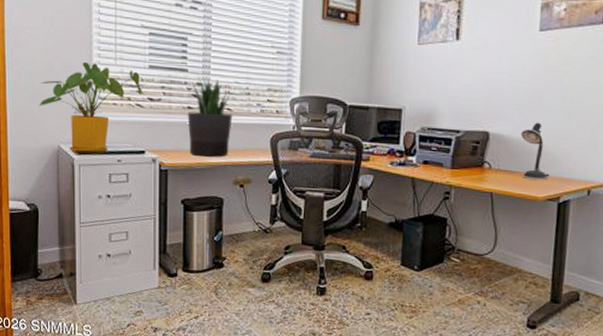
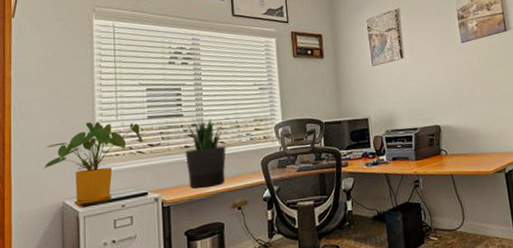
desk lamp: present [521,122,550,181] -> none [465,111,494,159]

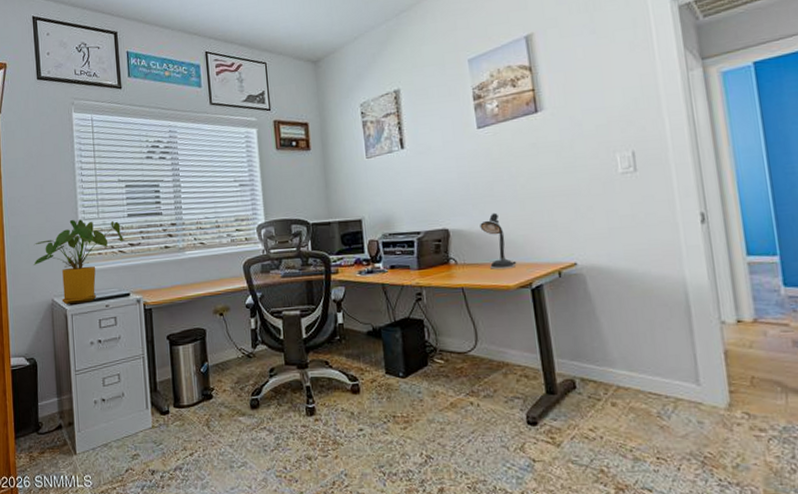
planter: present [185,118,226,189] -> none [165,217,207,291]
desk lamp: none [465,111,494,159] -> present [480,212,517,270]

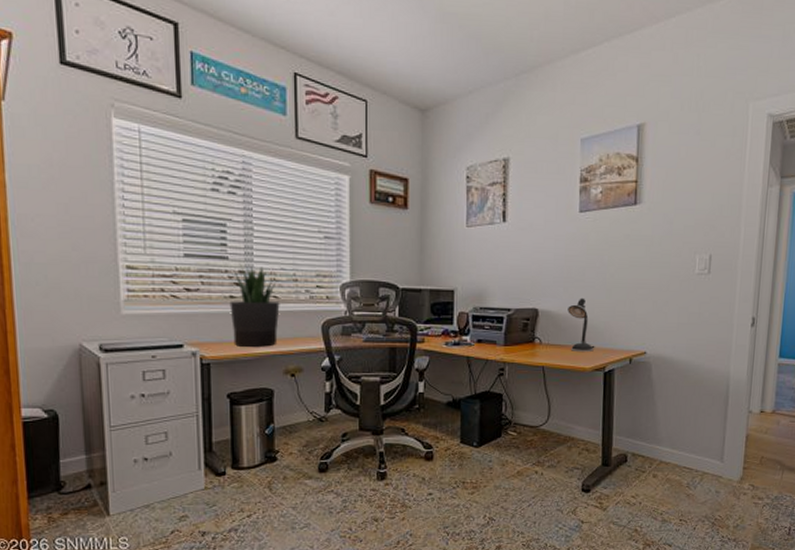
house plant: present [34,219,123,305] -> none [54,252,177,352]
planter: none [165,217,207,291] -> present [229,263,280,347]

